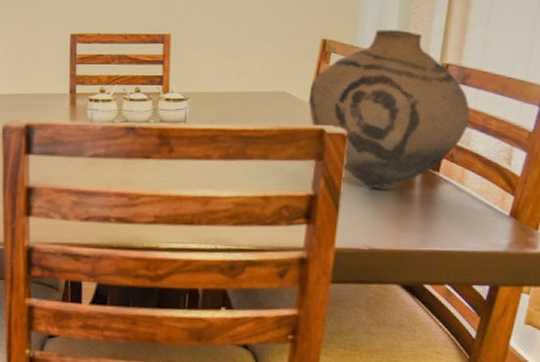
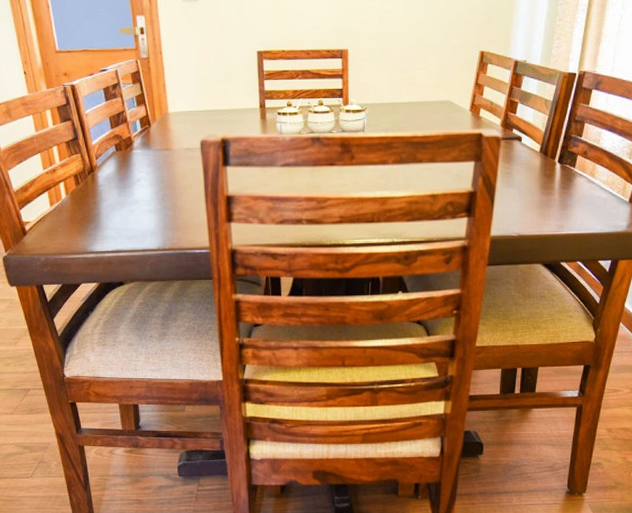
vase: present [309,30,470,188] -> none [469,42,601,183]

